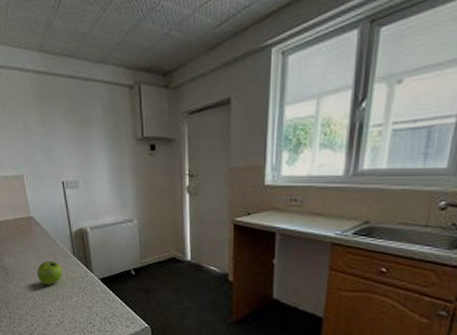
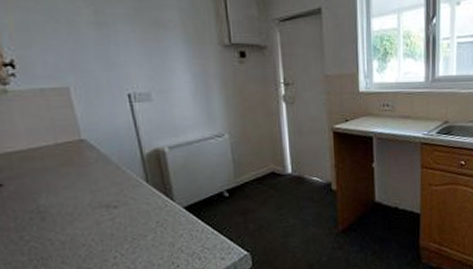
fruit: present [37,261,63,285] -> none [92,193,133,225]

